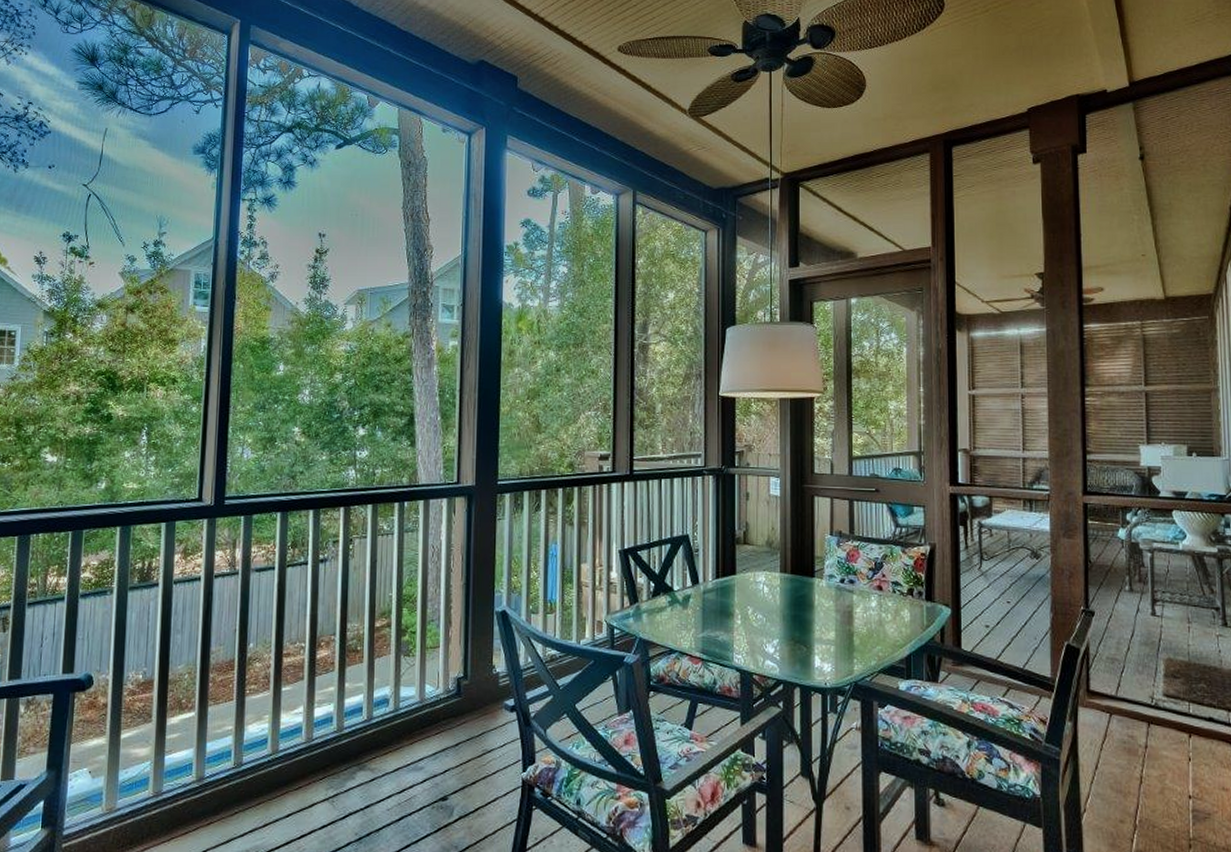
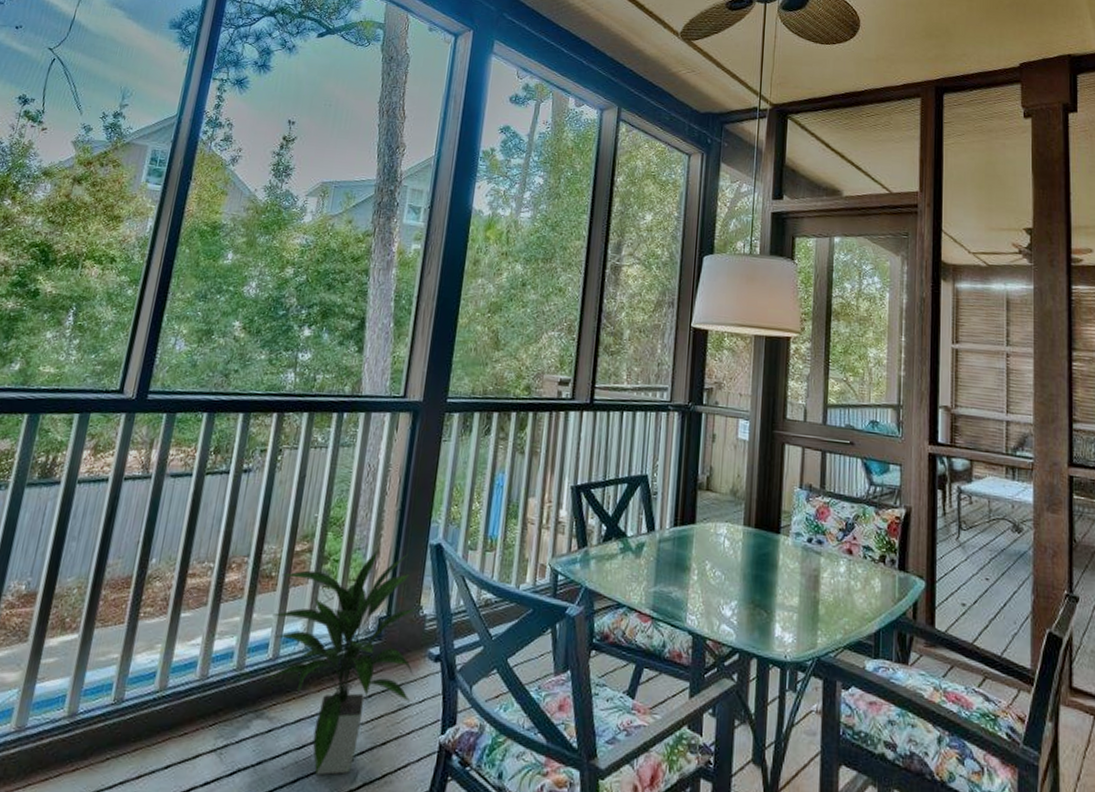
indoor plant: none [362,619,493,813] -> present [268,548,417,775]

